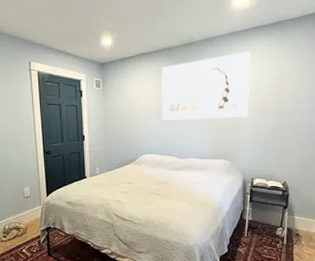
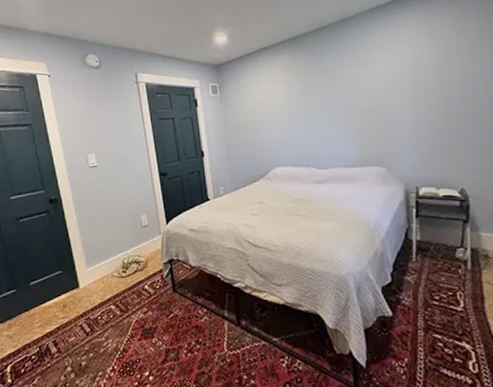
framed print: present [161,51,251,120] -> none [288,27,405,125]

